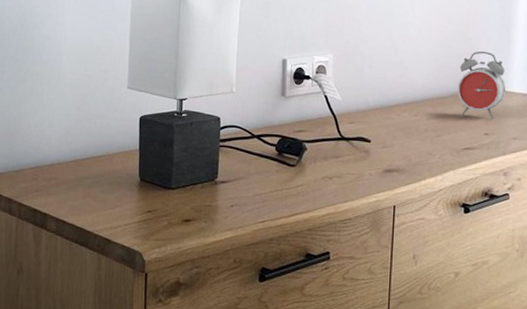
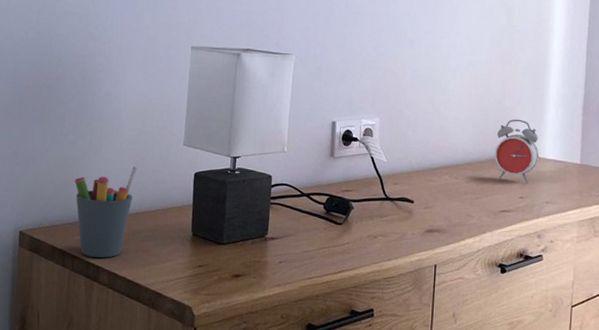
pen holder: none [17,110,81,205] -> present [74,165,138,258]

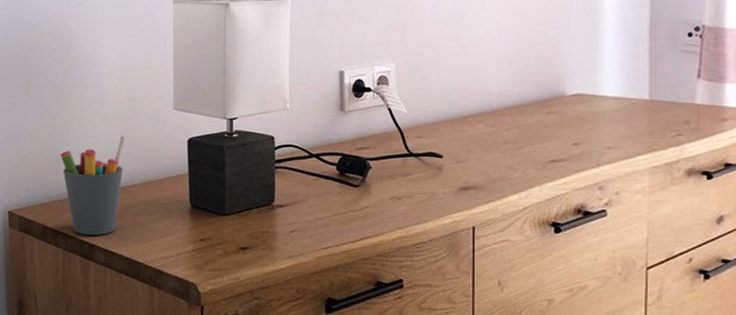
alarm clock: present [494,119,540,184] -> none [538,52,596,128]

